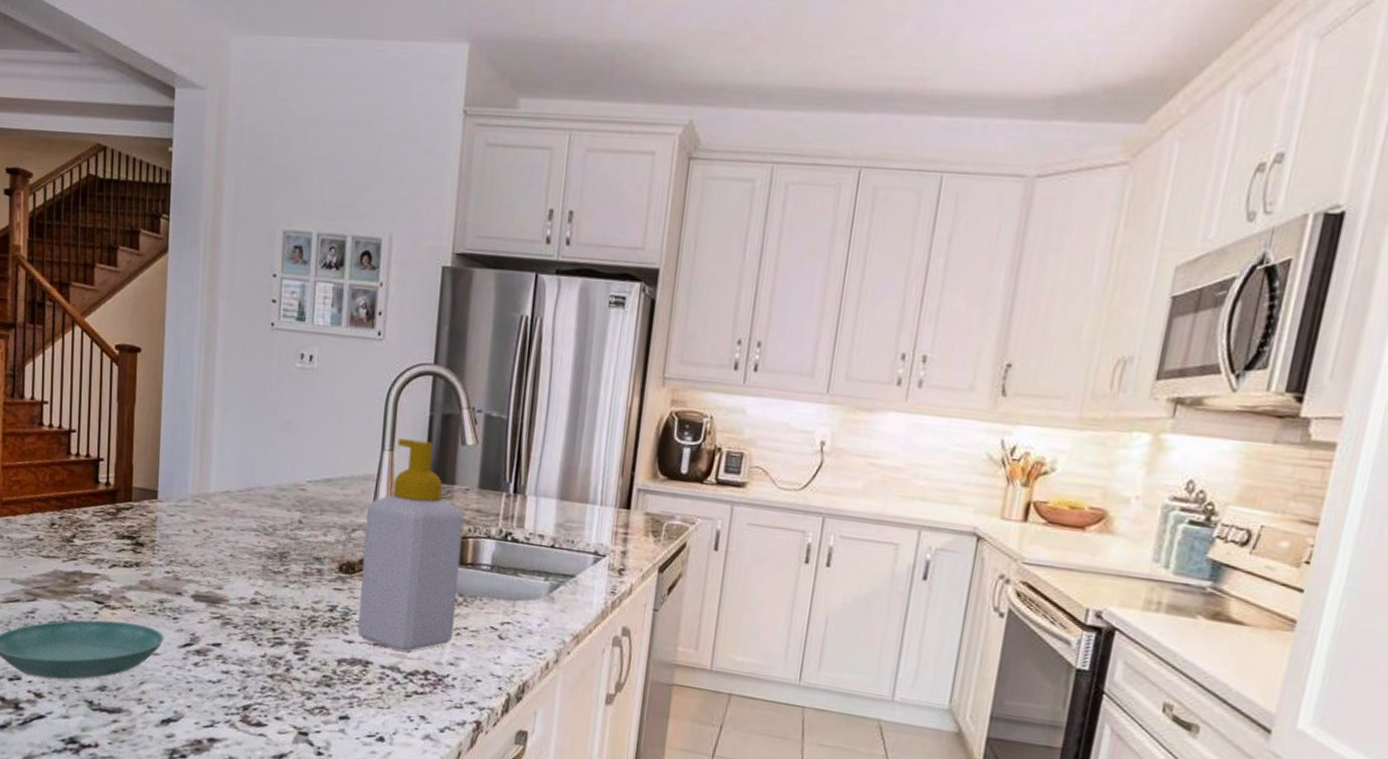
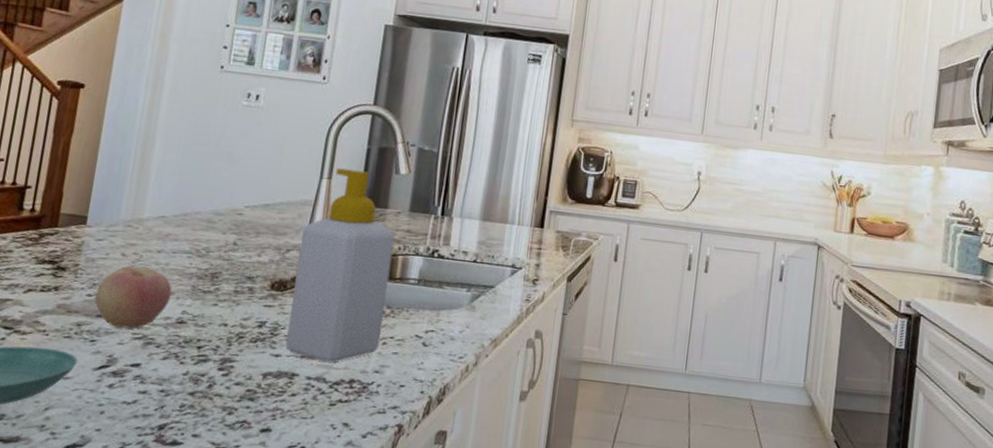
apple: none [173,543,244,608] -> present [95,266,172,329]

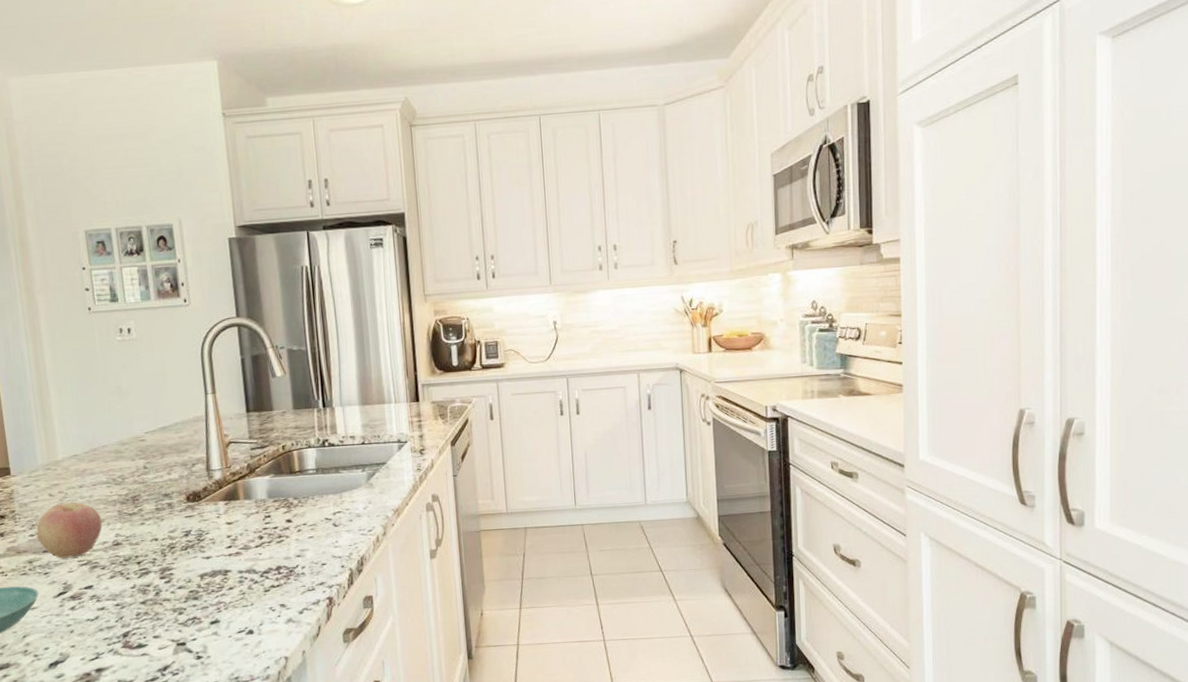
soap bottle: present [285,168,395,363] -> none [202,380,296,556]

